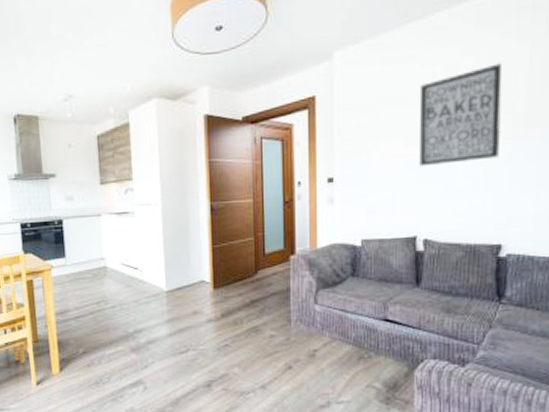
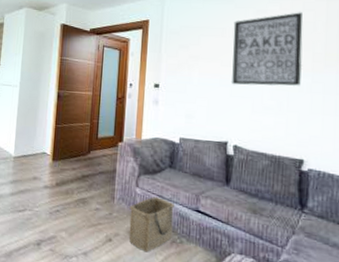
basket: none [309,312,361,374] -> present [129,197,176,253]

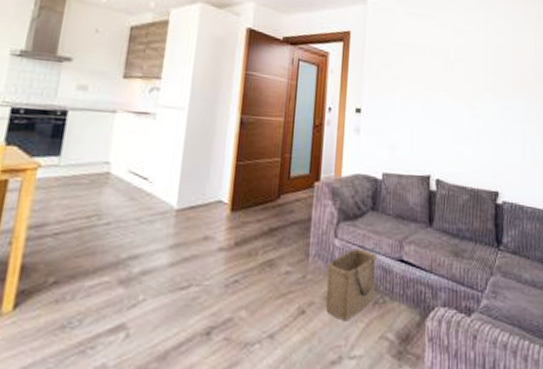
wall art: present [232,12,303,87] -> none [434,35,495,113]

